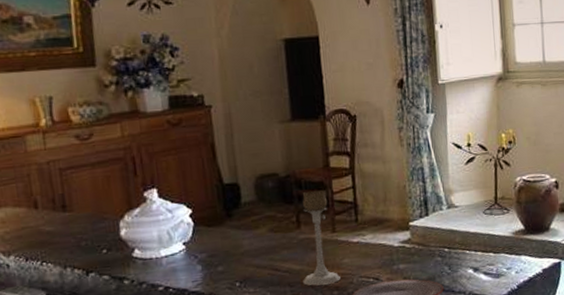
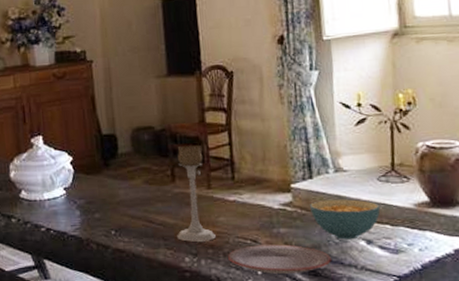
cereal bowl: none [425,232,485,270] -> present [309,199,380,240]

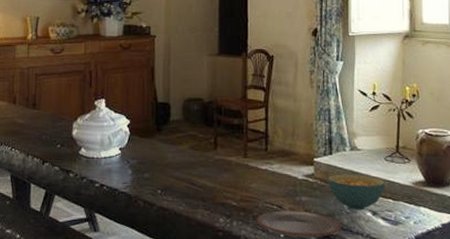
candle holder: present [177,145,216,242] -> none [214,117,247,205]

